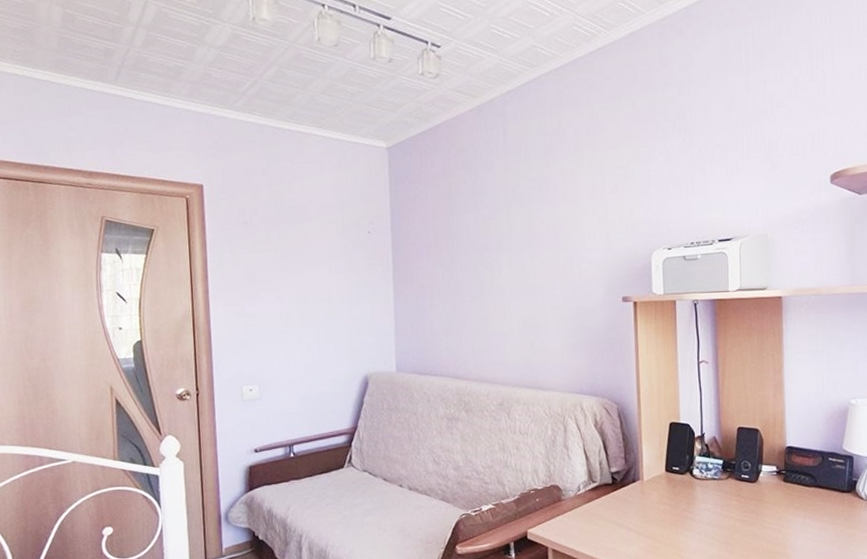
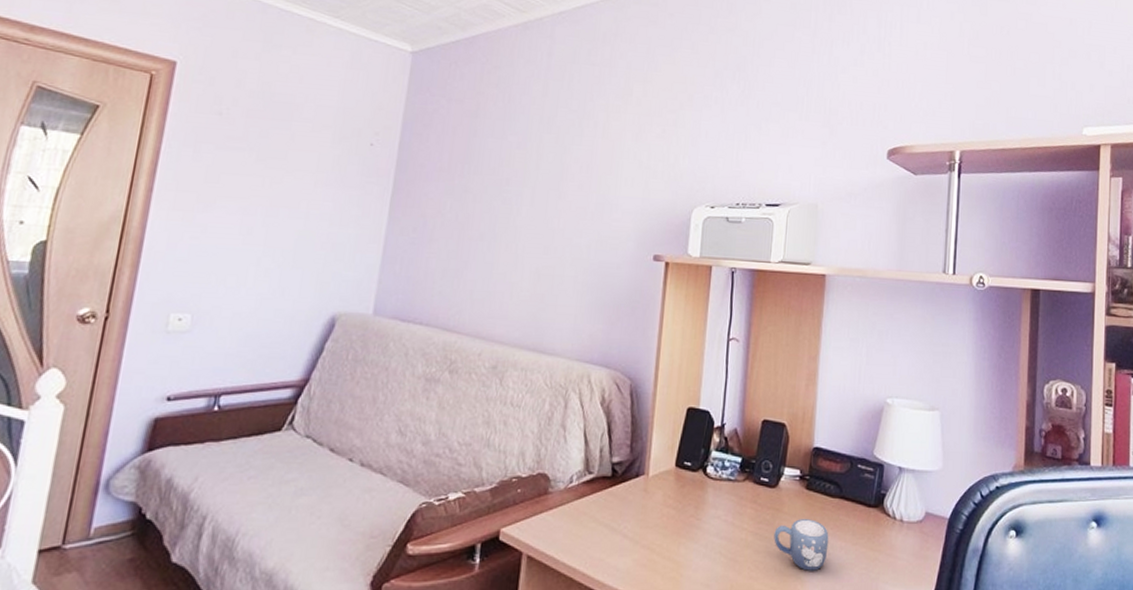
mug: none [759,506,809,548] -> present [774,519,829,571]

